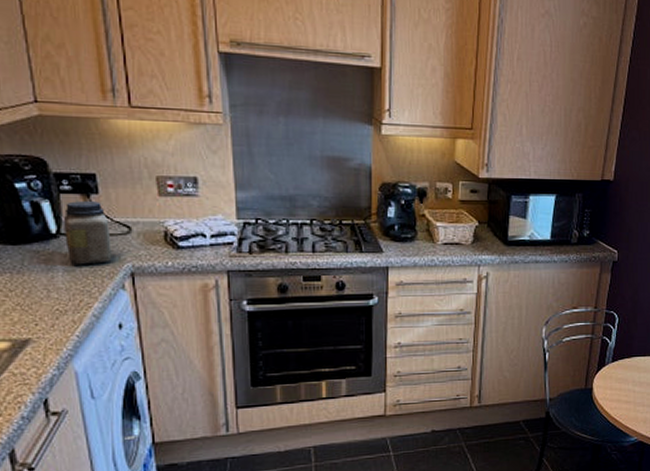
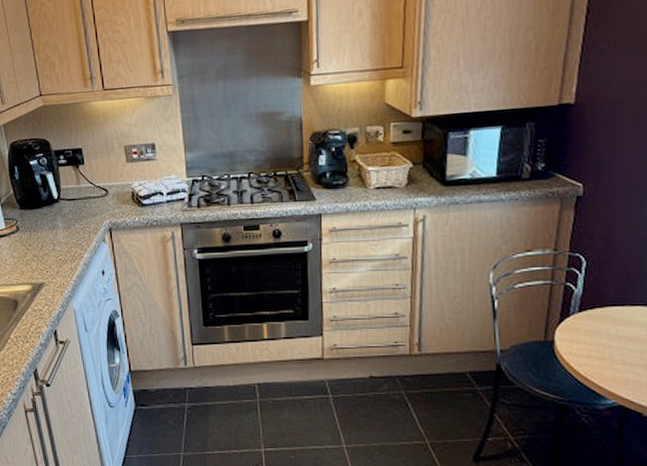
jar: present [62,201,112,265] -> none [61,171,95,224]

